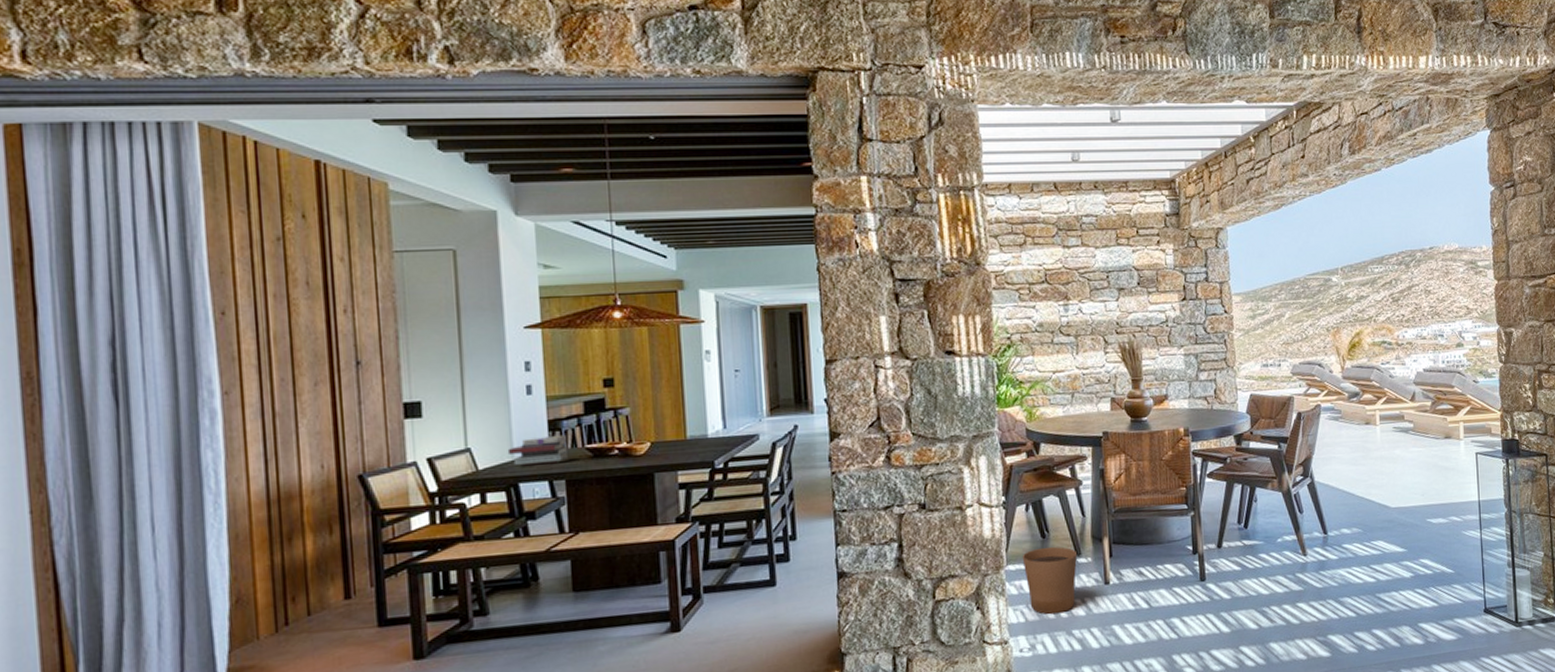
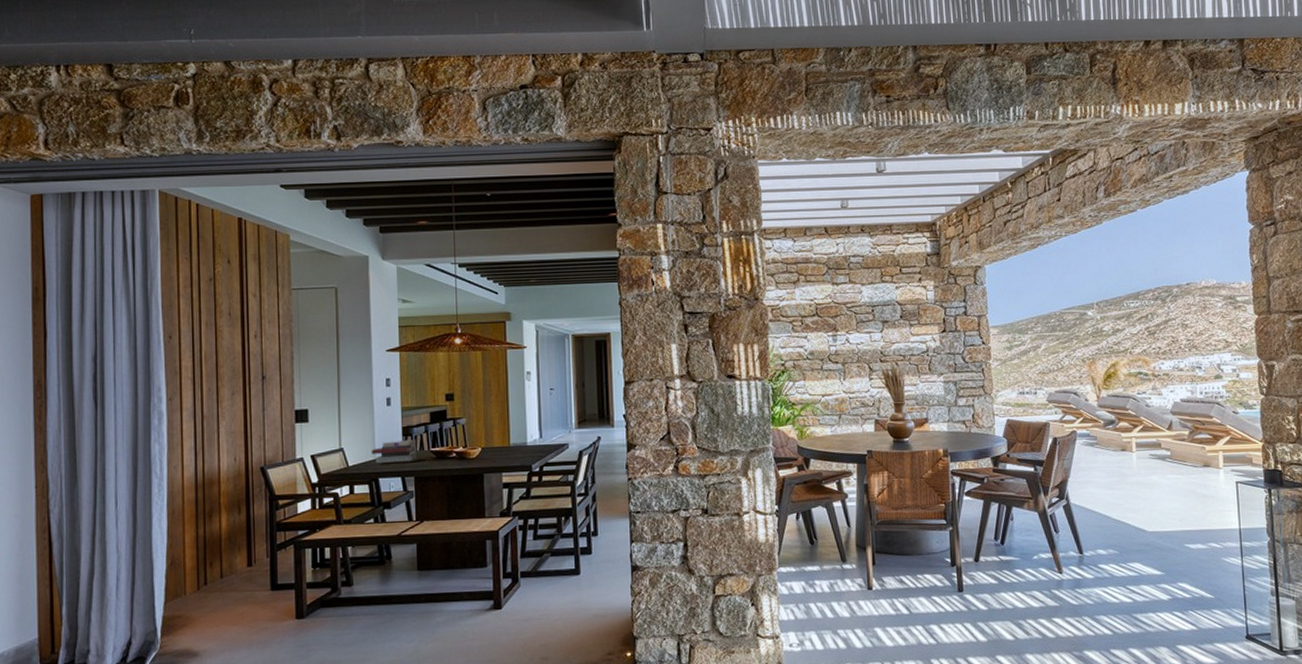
planter: present [1022,547,1078,614] -> none [792,552,843,614]

